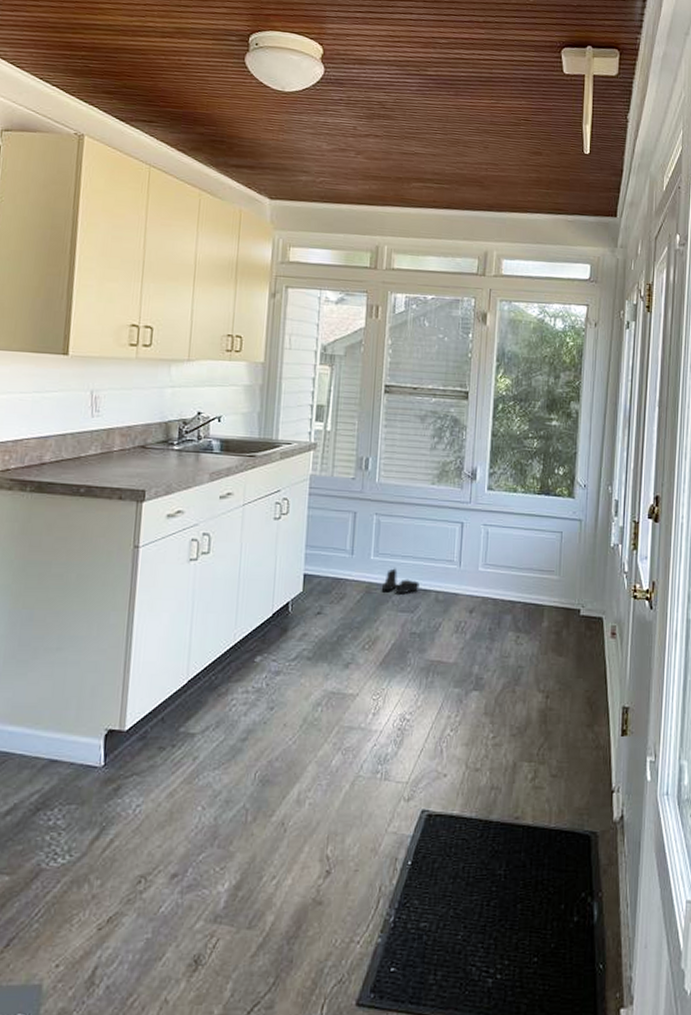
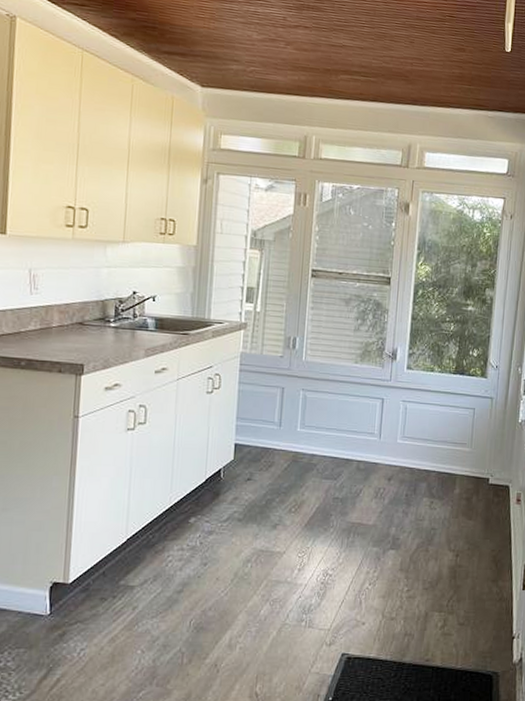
boots: present [381,567,420,594] -> none [307,438,343,463]

